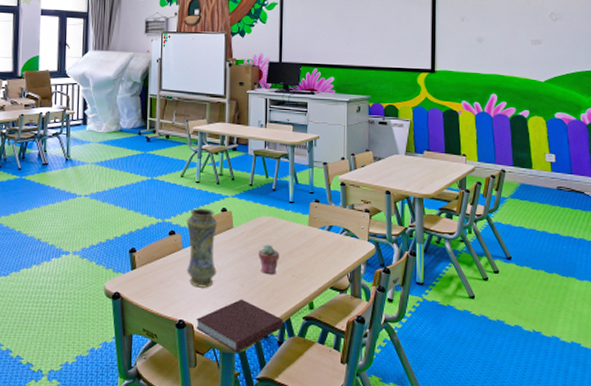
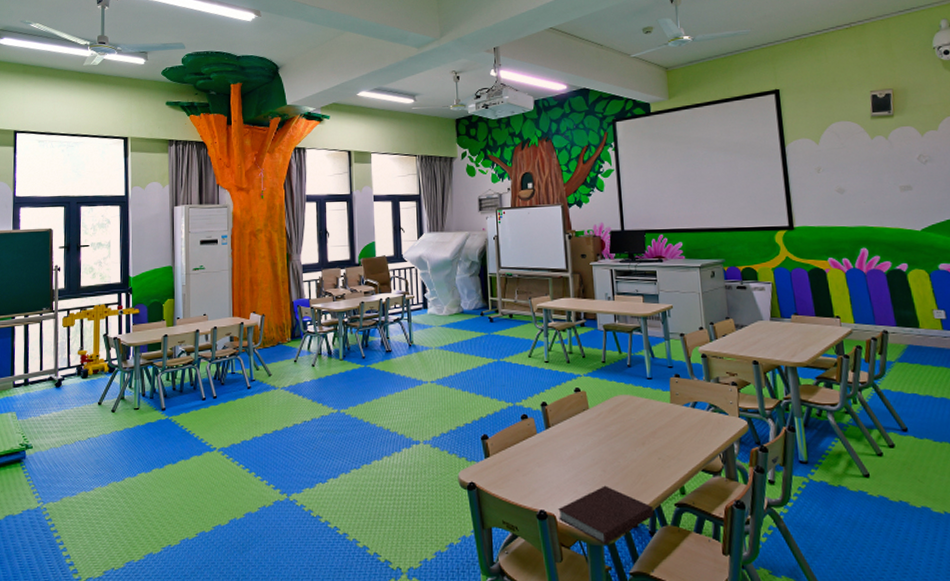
vase: present [186,208,218,288] -> none [539,389,576,475]
potted succulent: present [258,244,280,275] -> none [618,425,642,458]

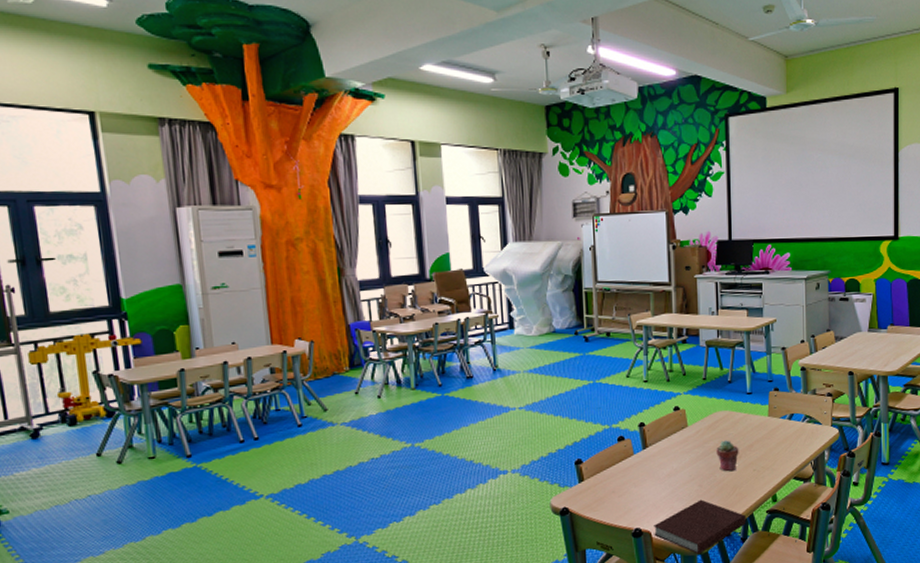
potted succulent: none [618,425,642,458] -> present [716,440,739,472]

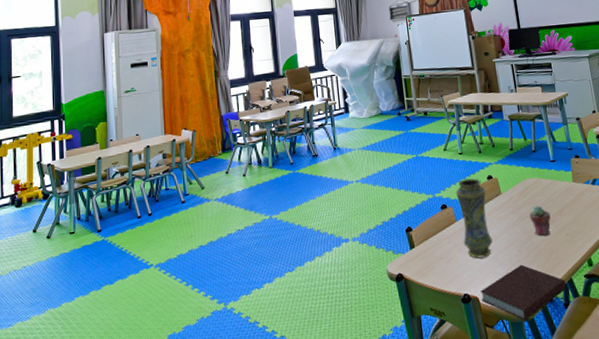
vase: none [636,409,673,493] -> present [456,178,493,259]

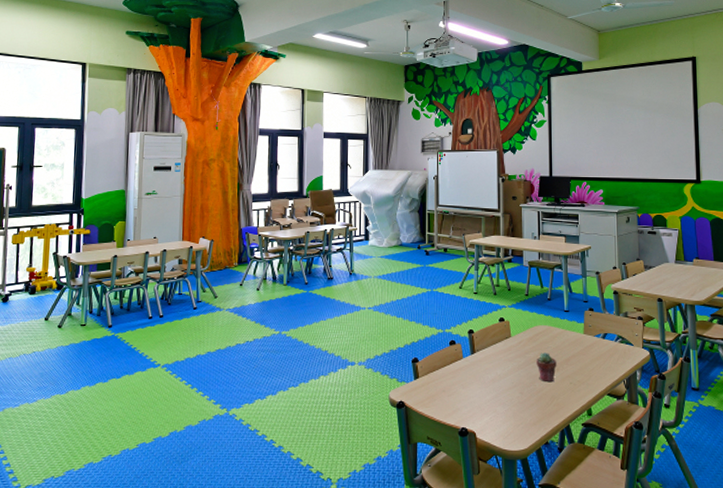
vase: present [456,178,493,259] -> none [466,318,496,396]
notebook: present [480,264,566,321] -> none [478,406,563,460]

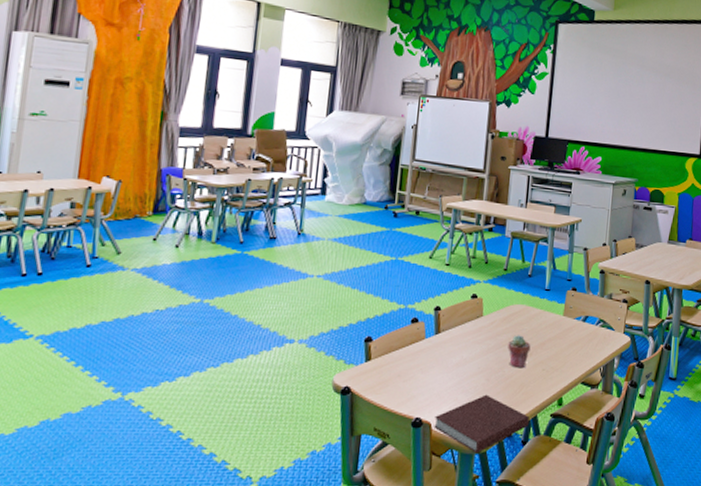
notebook: none [478,406,563,460] -> present [434,394,529,454]

